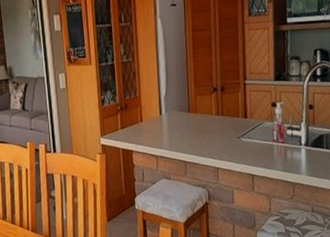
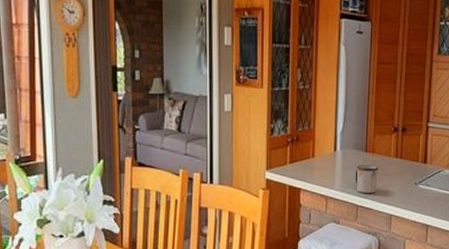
mug: none [181,124,203,151] -> present [355,165,379,194]

